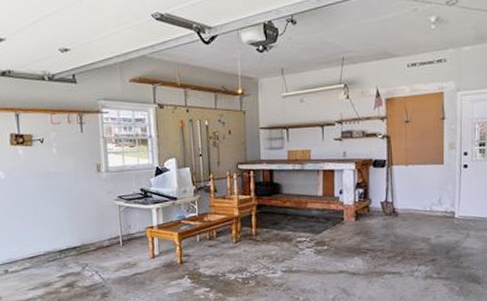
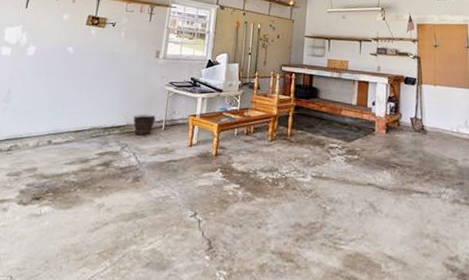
bucket: none [87,231,111,254] -> present [133,114,156,136]

